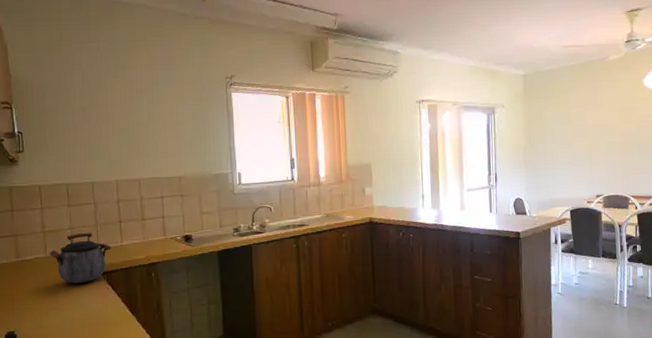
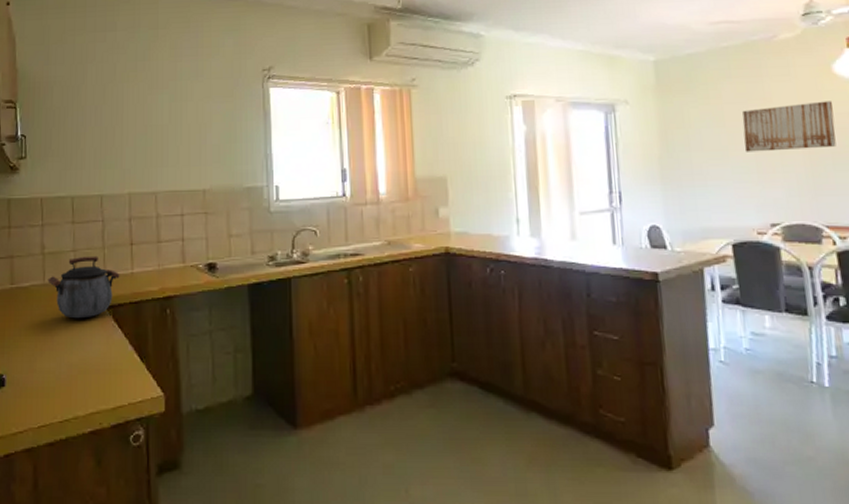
wall art: none [581,106,642,144] -> present [742,101,836,152]

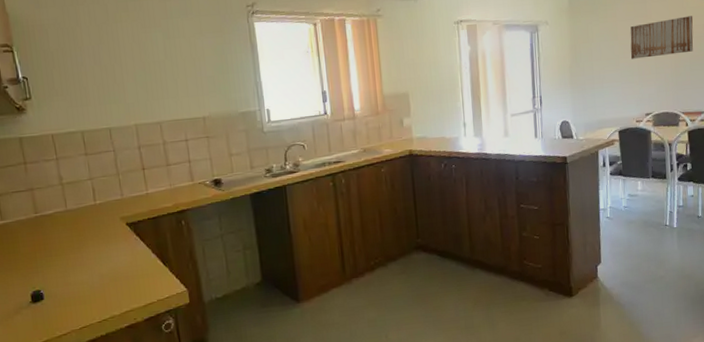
kettle: present [48,256,120,319] -> none [69,181,136,237]

